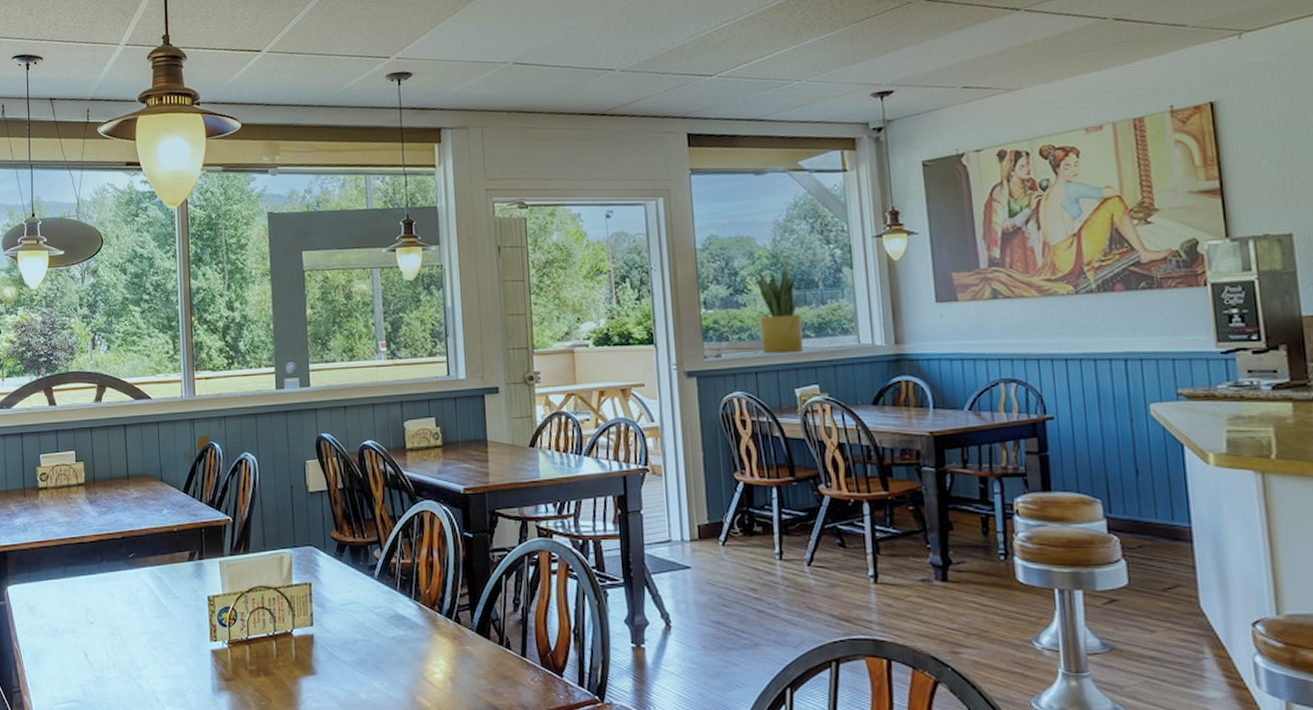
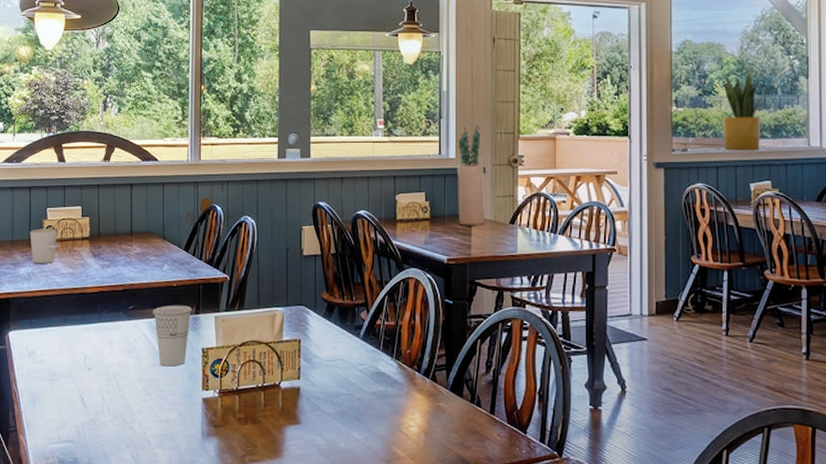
cup: none [24,475,55,514] -> present [30,228,59,264]
cup: none [154,551,196,617] -> present [153,305,193,367]
vase: none [467,341,502,452] -> present [457,125,484,226]

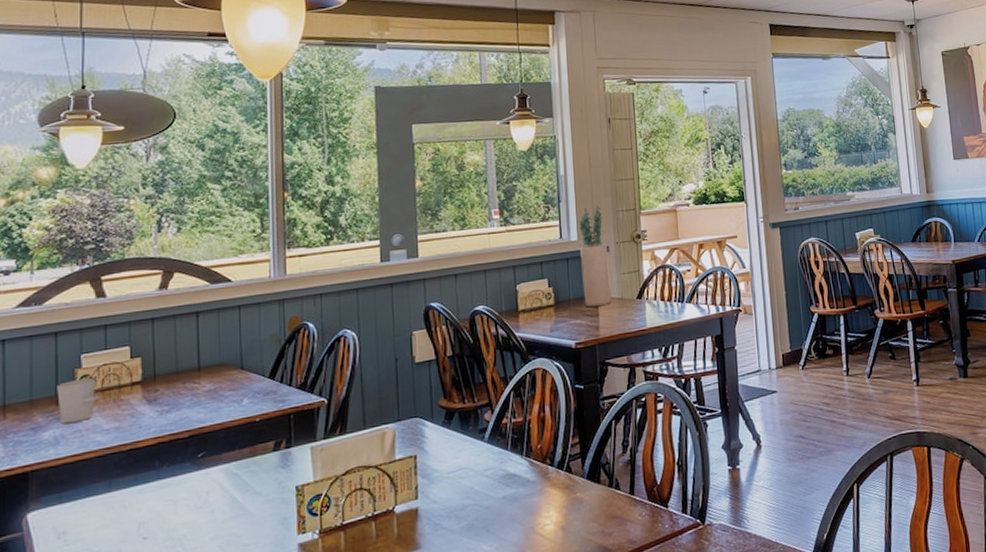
cup: present [153,305,193,367] -> none [230,440,282,517]
planter: present [722,67,765,151] -> none [823,128,862,206]

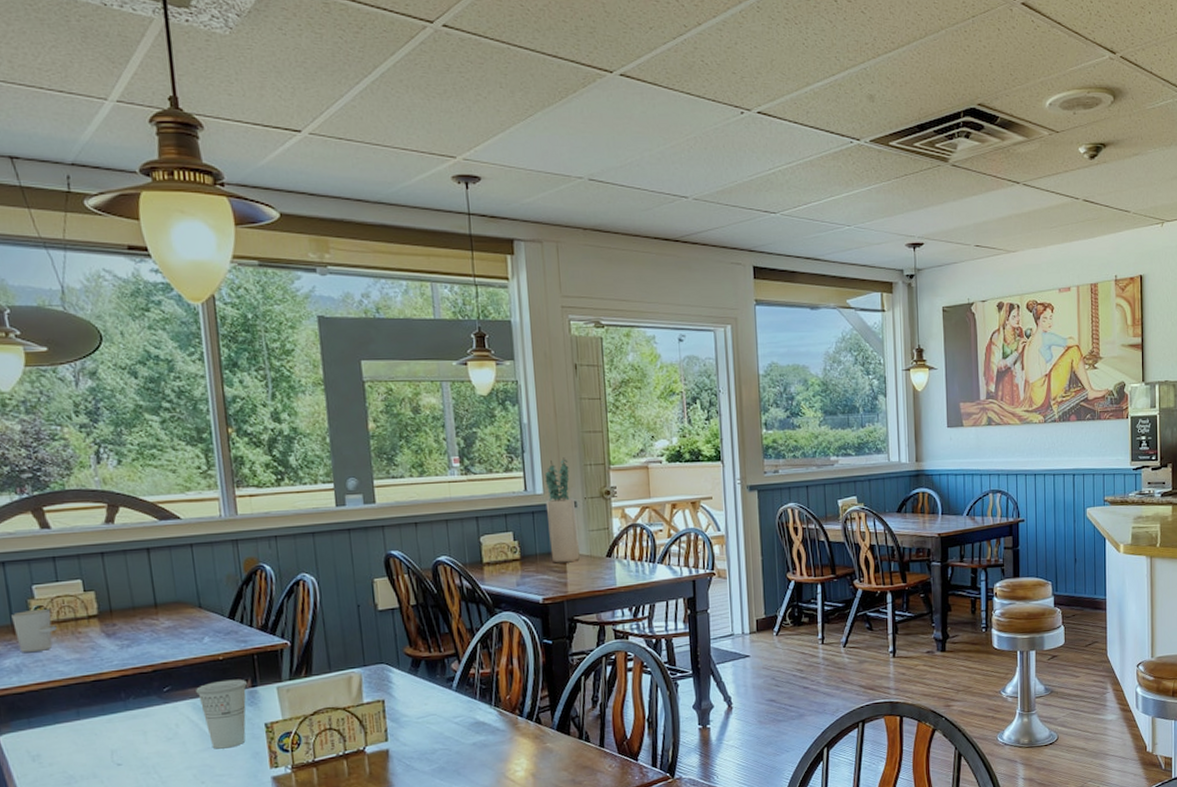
cup: none [230,440,282,517] -> present [196,679,248,749]

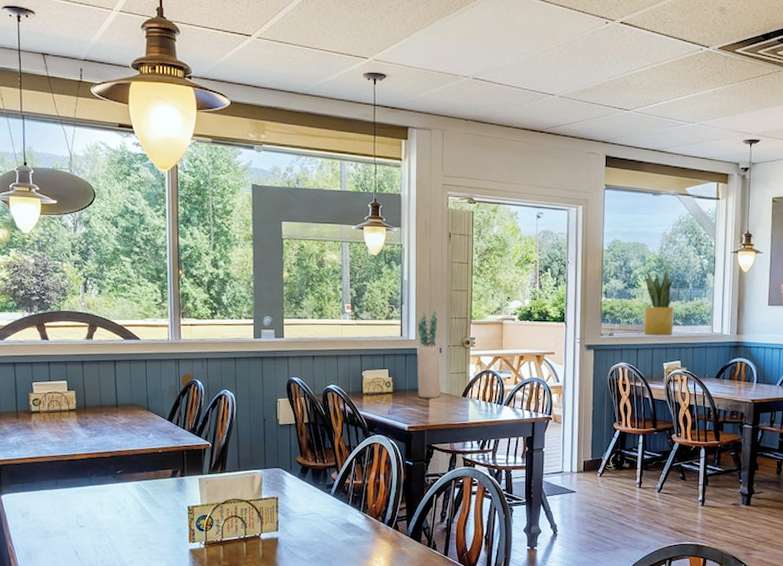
cup: present [11,608,57,653] -> none [17,401,47,434]
cup: present [196,679,248,749] -> none [140,469,178,523]
planter: none [807,387,849,470] -> present [643,264,679,336]

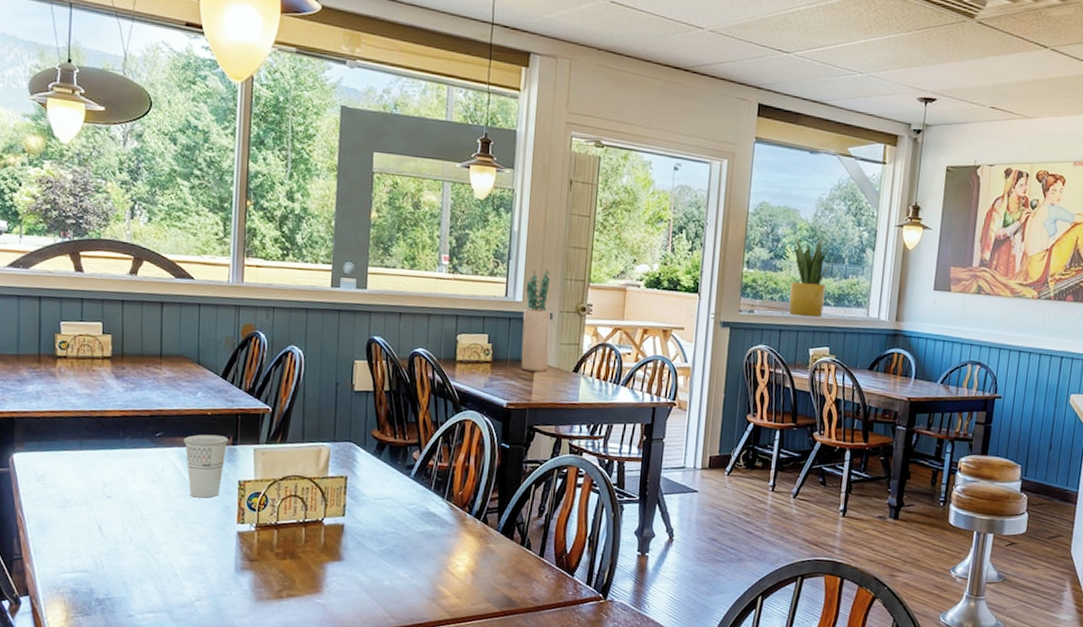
cup: none [140,469,178,523] -> present [184,434,230,498]

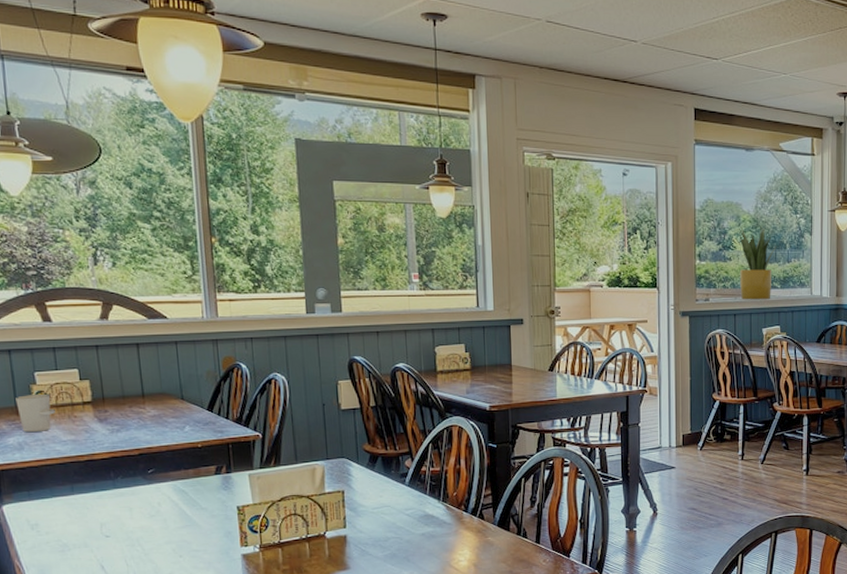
cup: none [39,343,75,383] -> present [15,393,55,433]
cup: present [184,434,230,498] -> none [177,465,223,527]
vase: present [521,269,552,373] -> none [495,278,524,375]

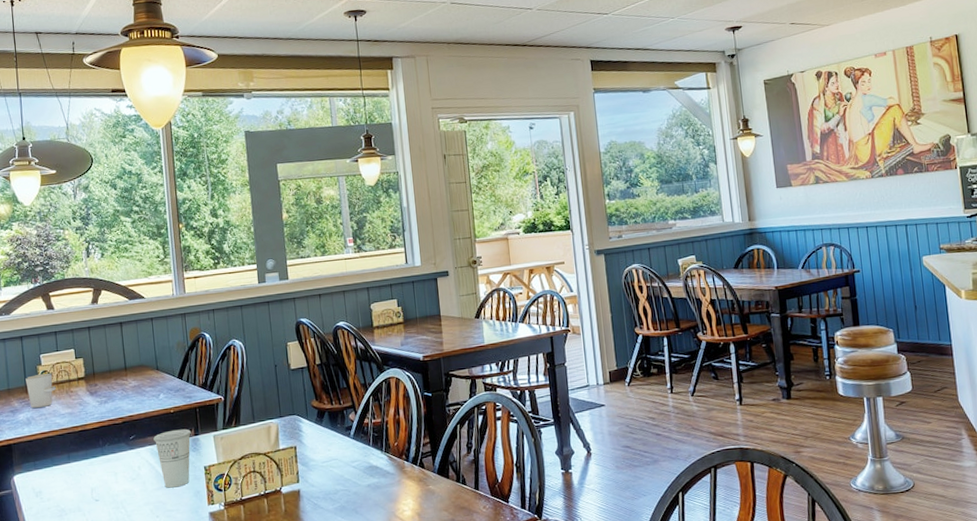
cup: none [177,465,223,527] -> present [153,429,192,488]
planter: present [739,224,776,300] -> none [644,159,683,234]

